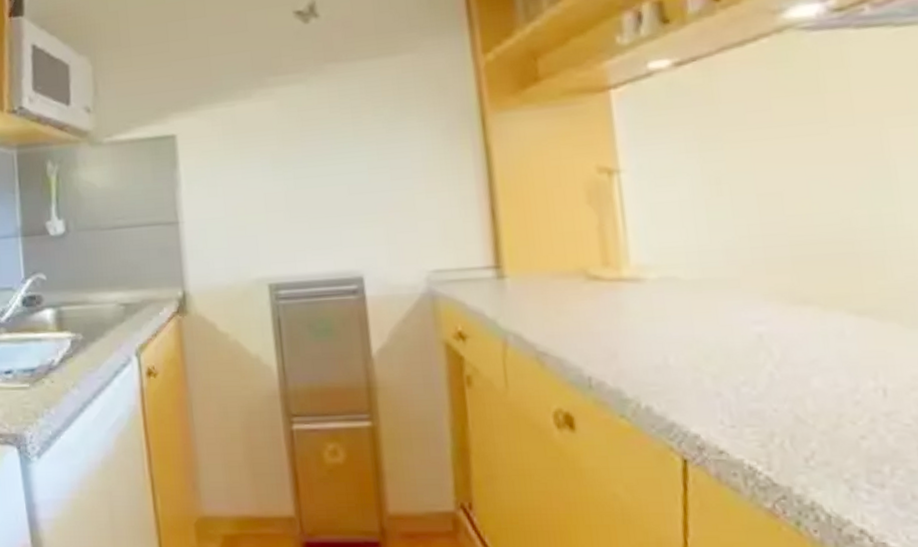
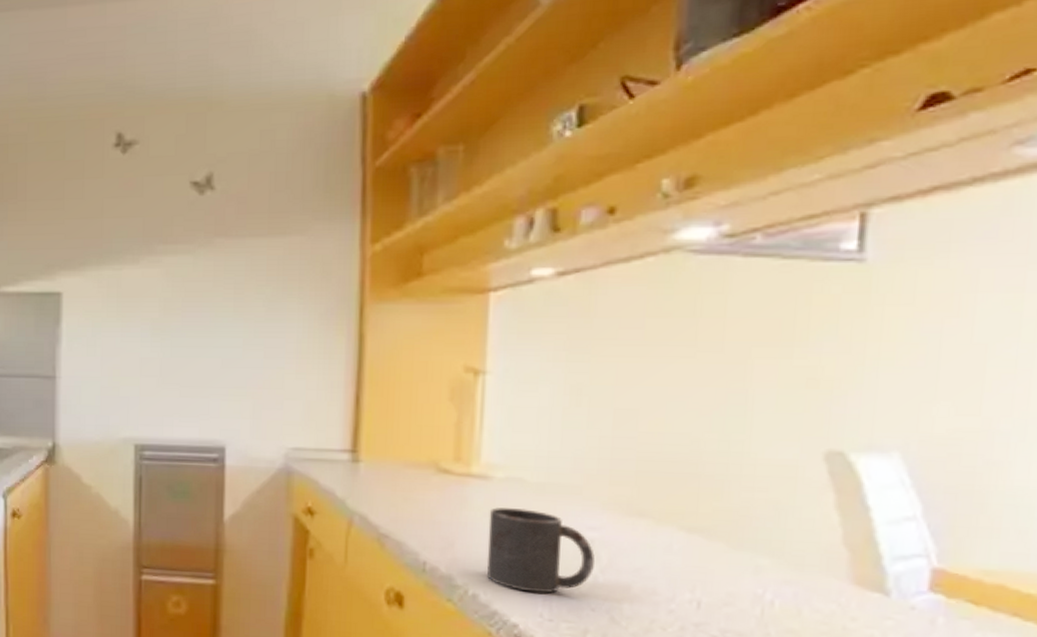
mug: none [648,309,768,398] -> present [486,507,595,594]

